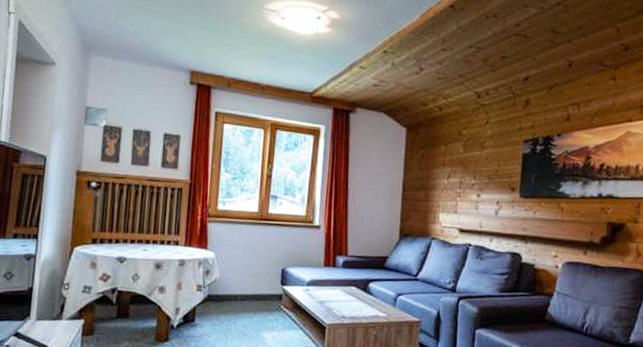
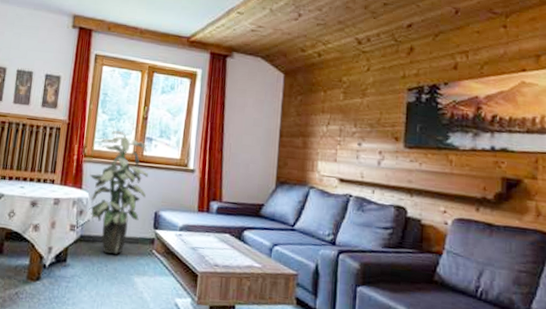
indoor plant: none [215,190,274,312] -> present [89,131,148,254]

